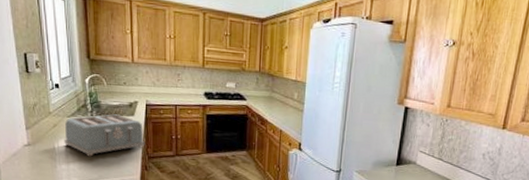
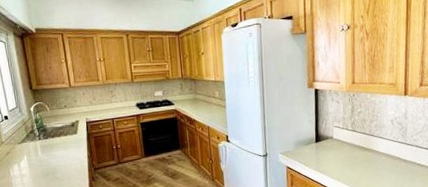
toaster: present [64,114,145,157] -> none [17,135,90,177]

